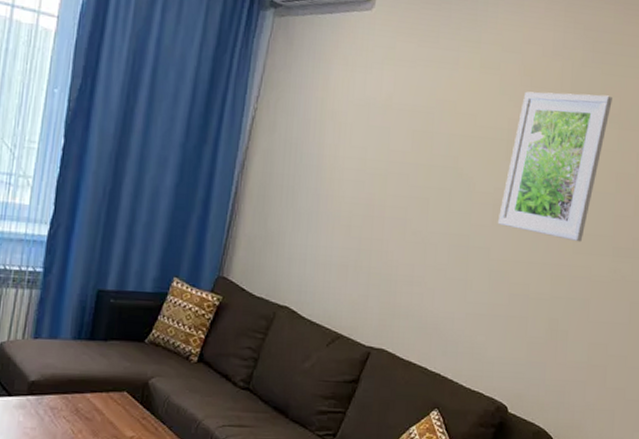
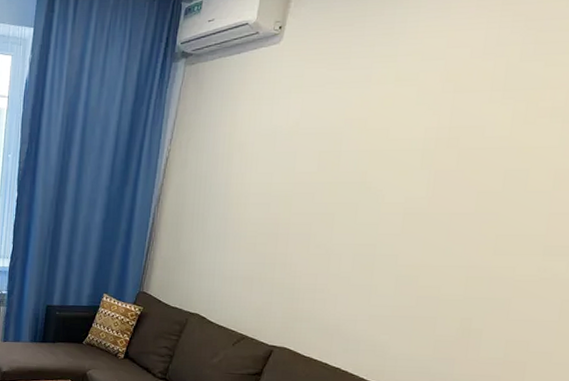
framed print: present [497,91,612,242] -> none [407,88,557,244]

